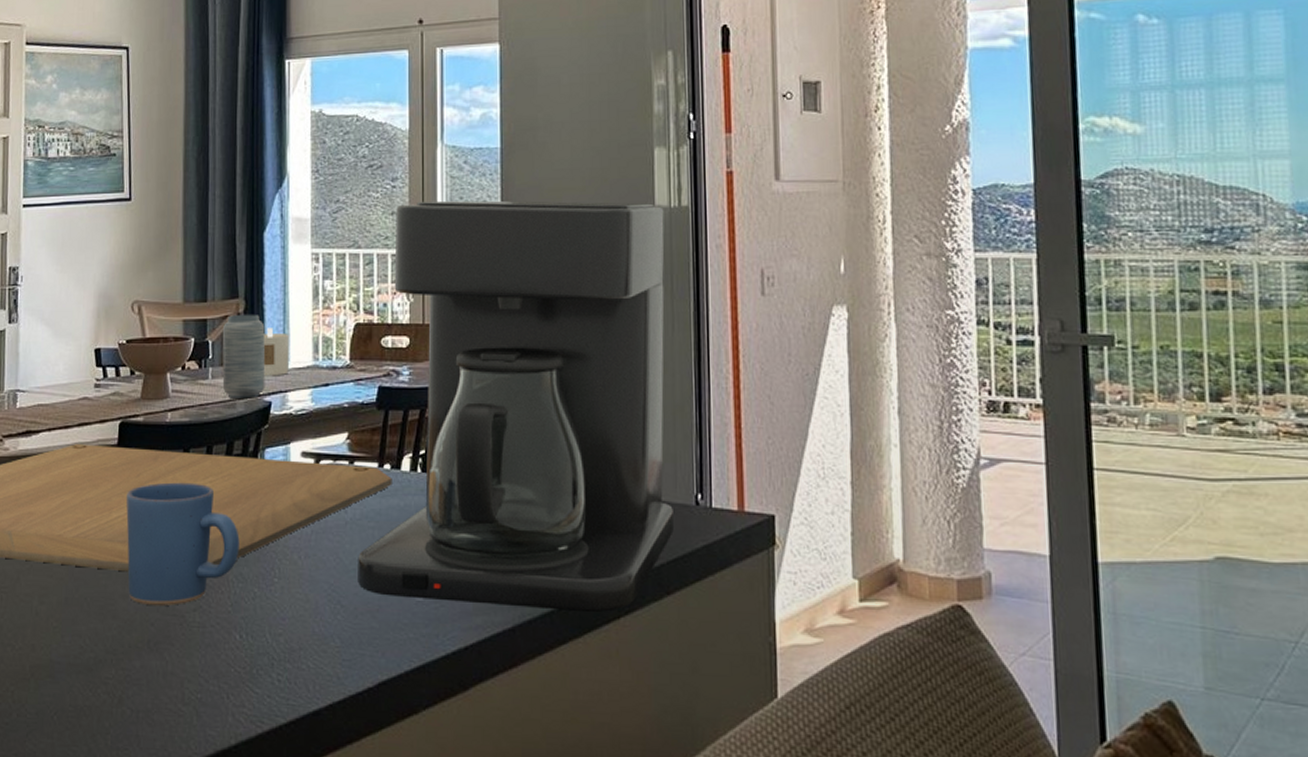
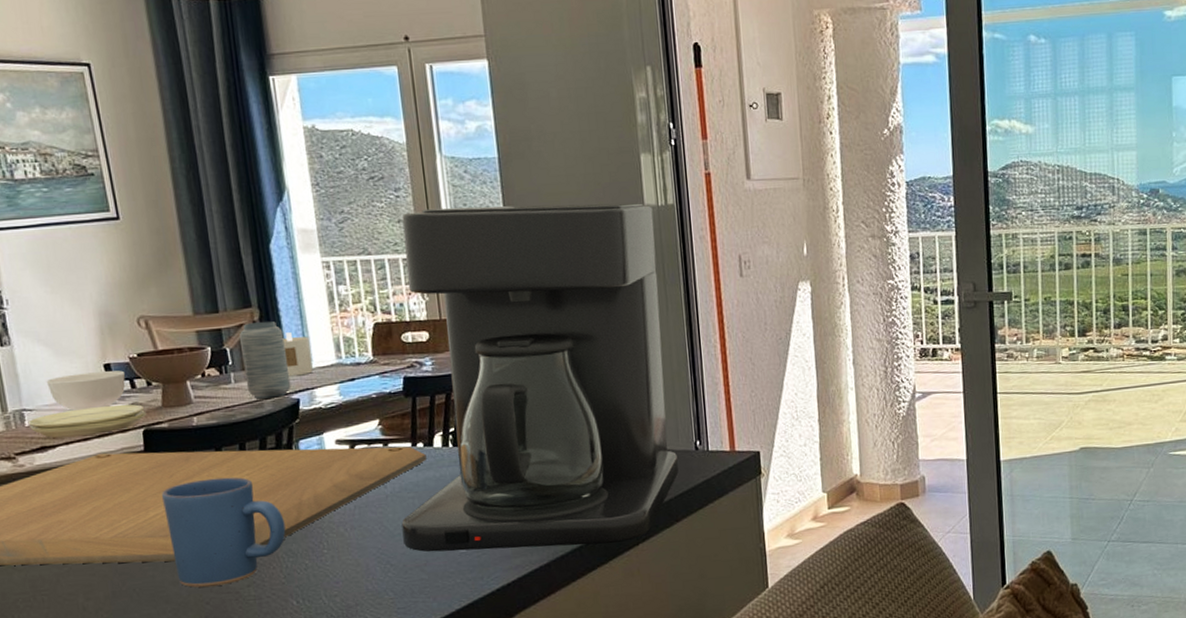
plate: none [19,392,126,424] -> present [27,404,147,439]
bowl: none [42,356,113,397] -> present [46,370,126,412]

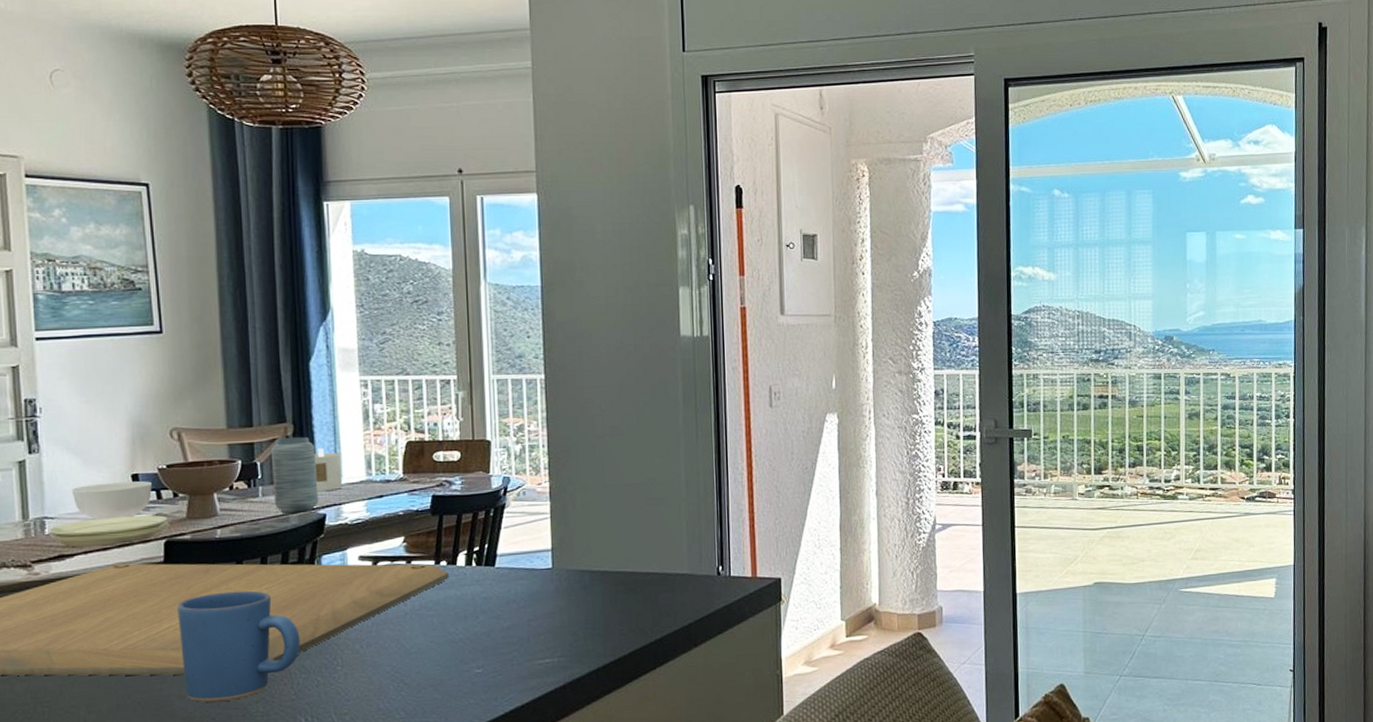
coffee maker: present [401,203,679,552] -> none [418,332,700,672]

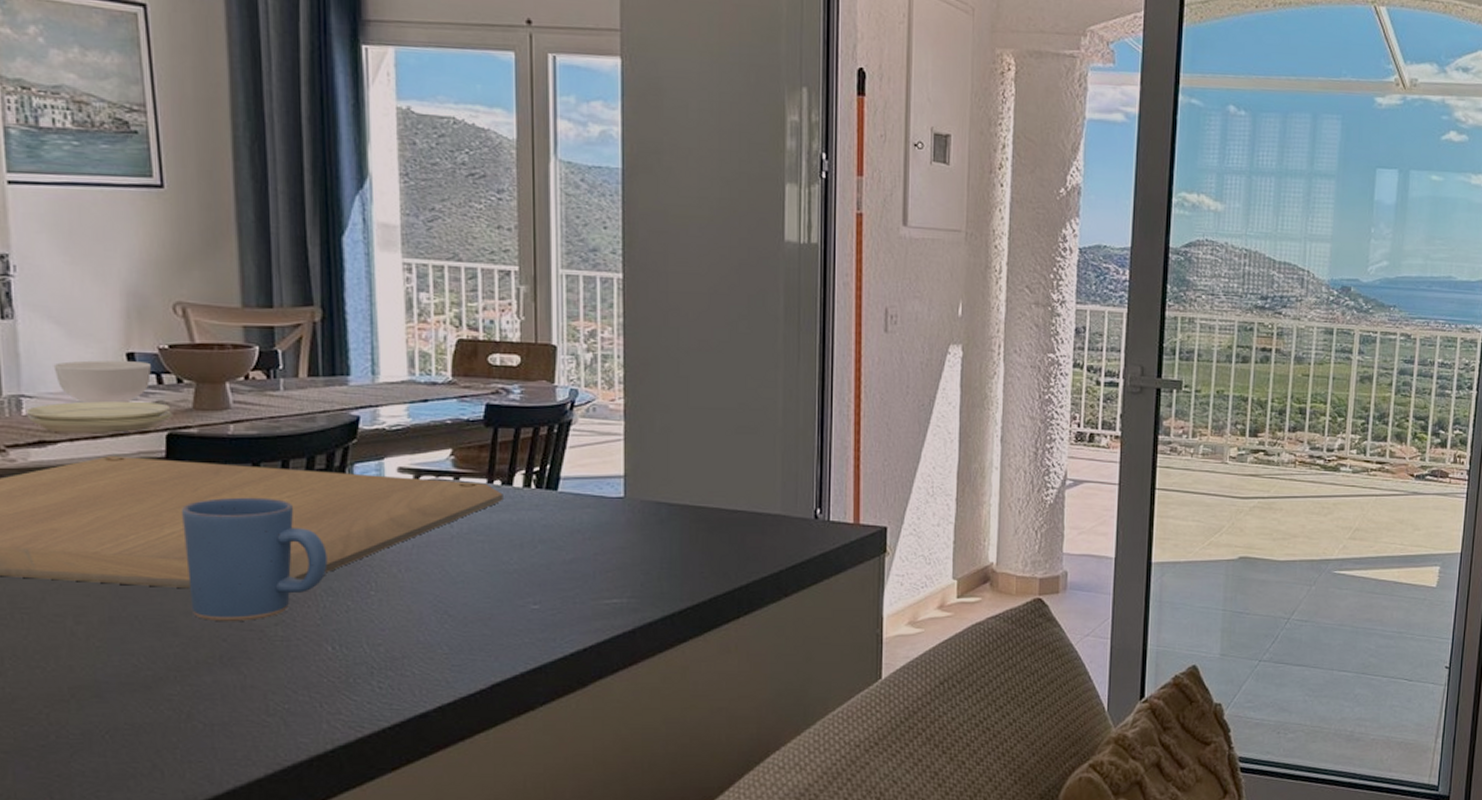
vase: present [270,437,319,514] -> none [294,324,351,413]
candle: present [314,448,342,492] -> none [346,339,379,390]

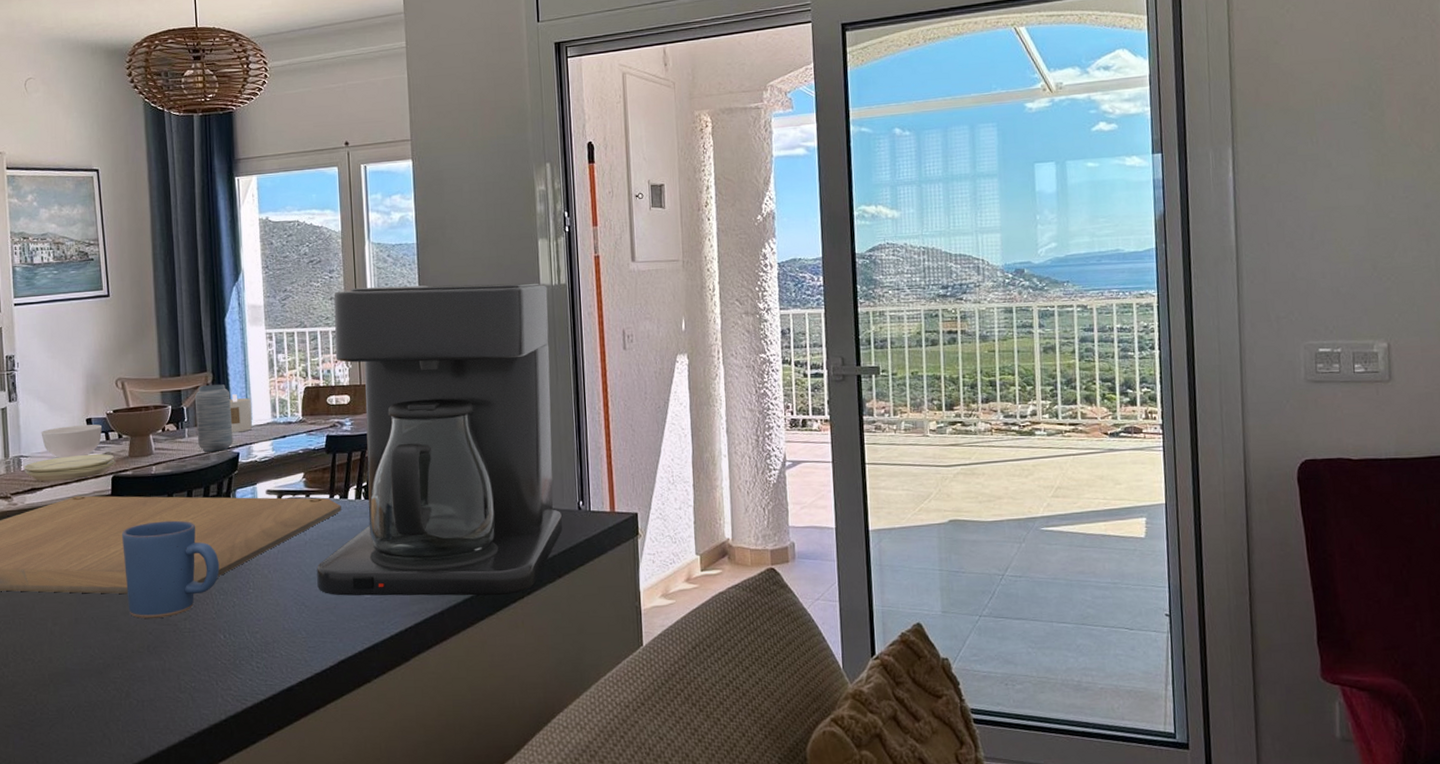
vase: none [294,324,351,413] -> present [194,384,233,453]
candle: none [346,339,379,390] -> present [229,394,252,433]
coffee maker: none [466,216,793,613] -> present [317,282,562,596]

